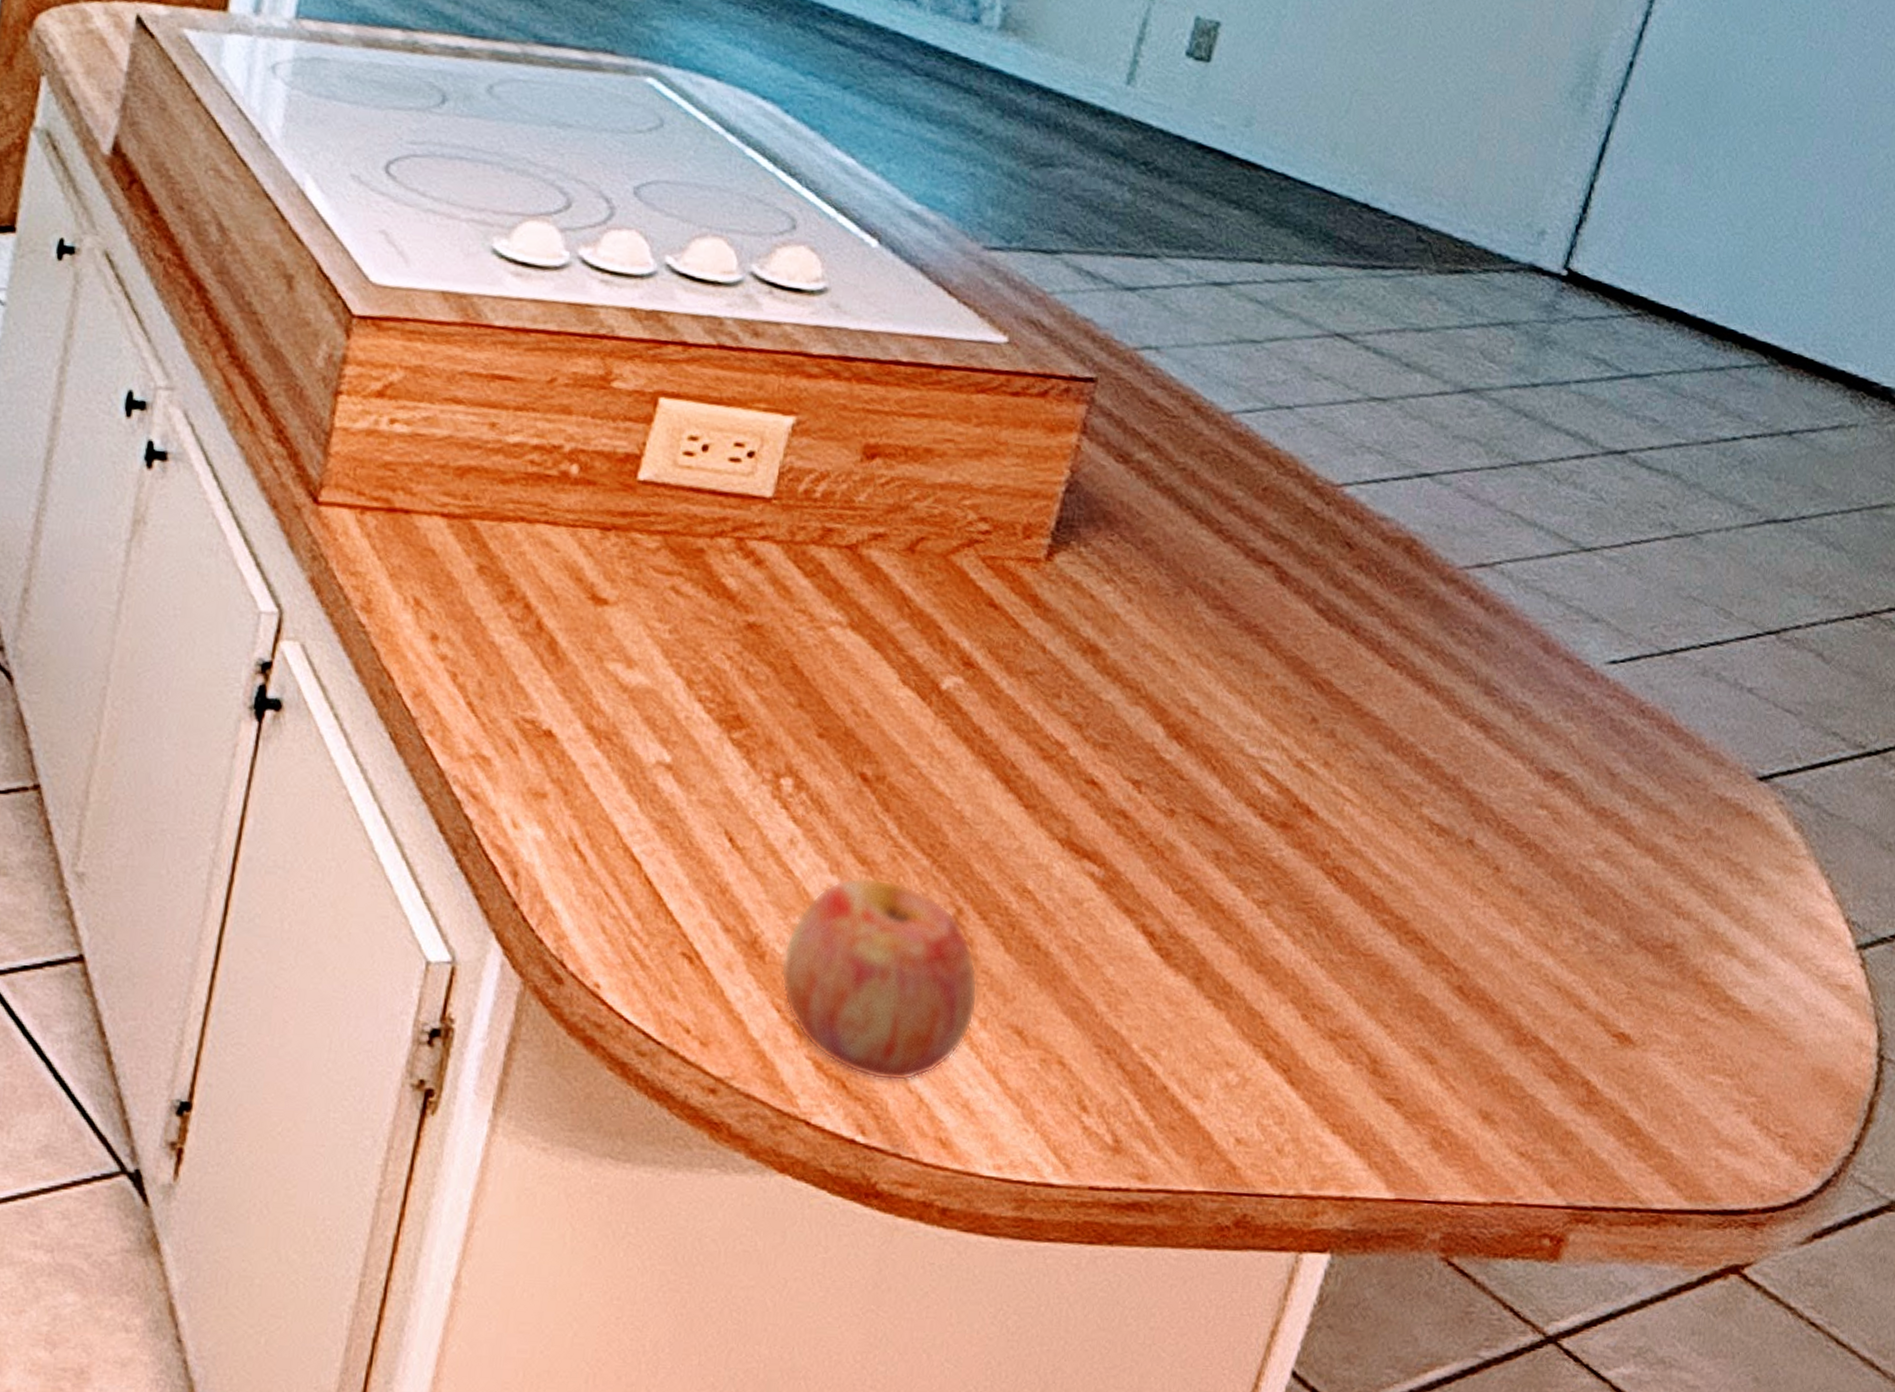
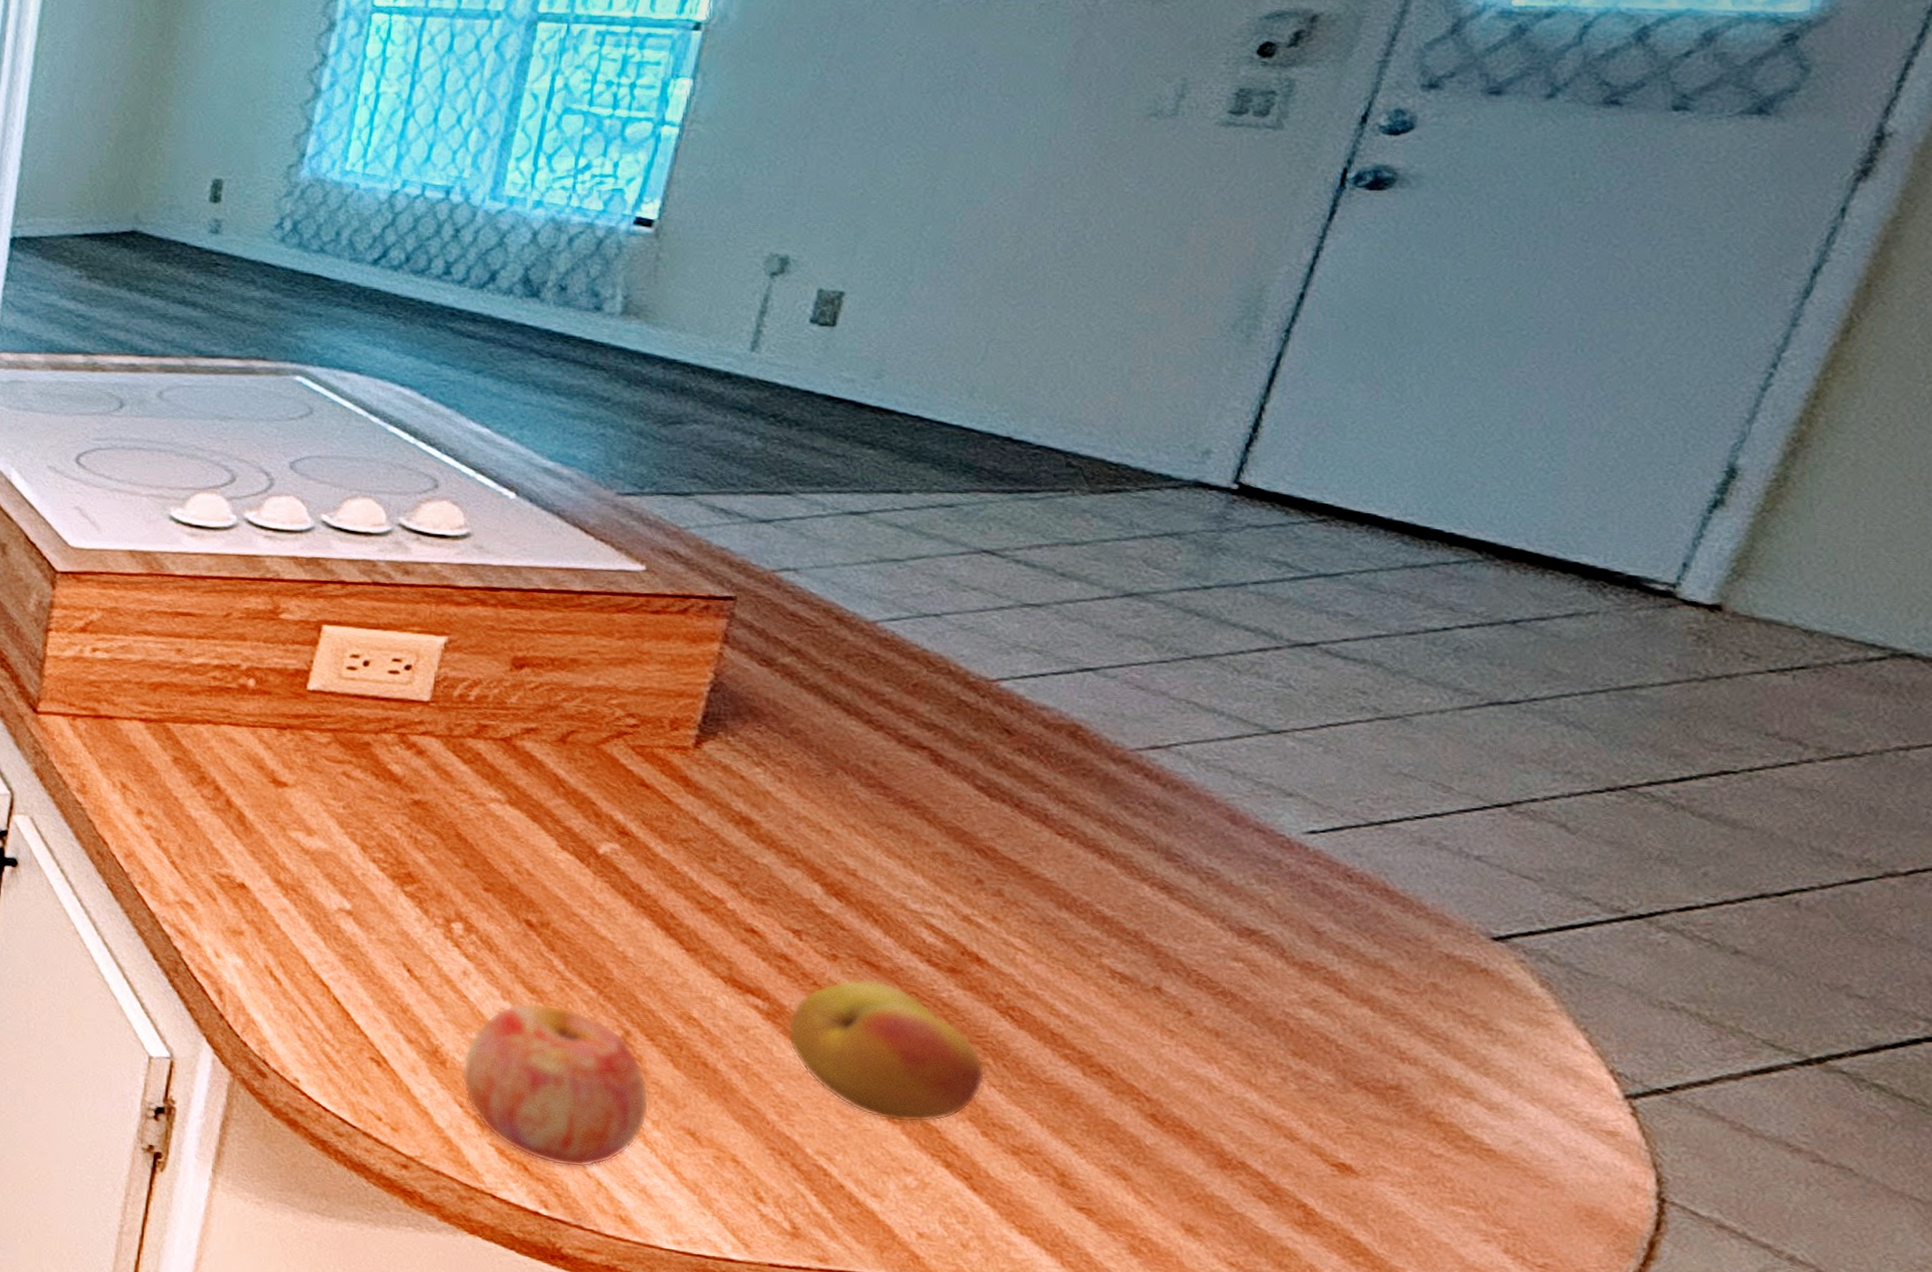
fruit: none [1120,838,1310,1008] -> present [787,979,986,1123]

